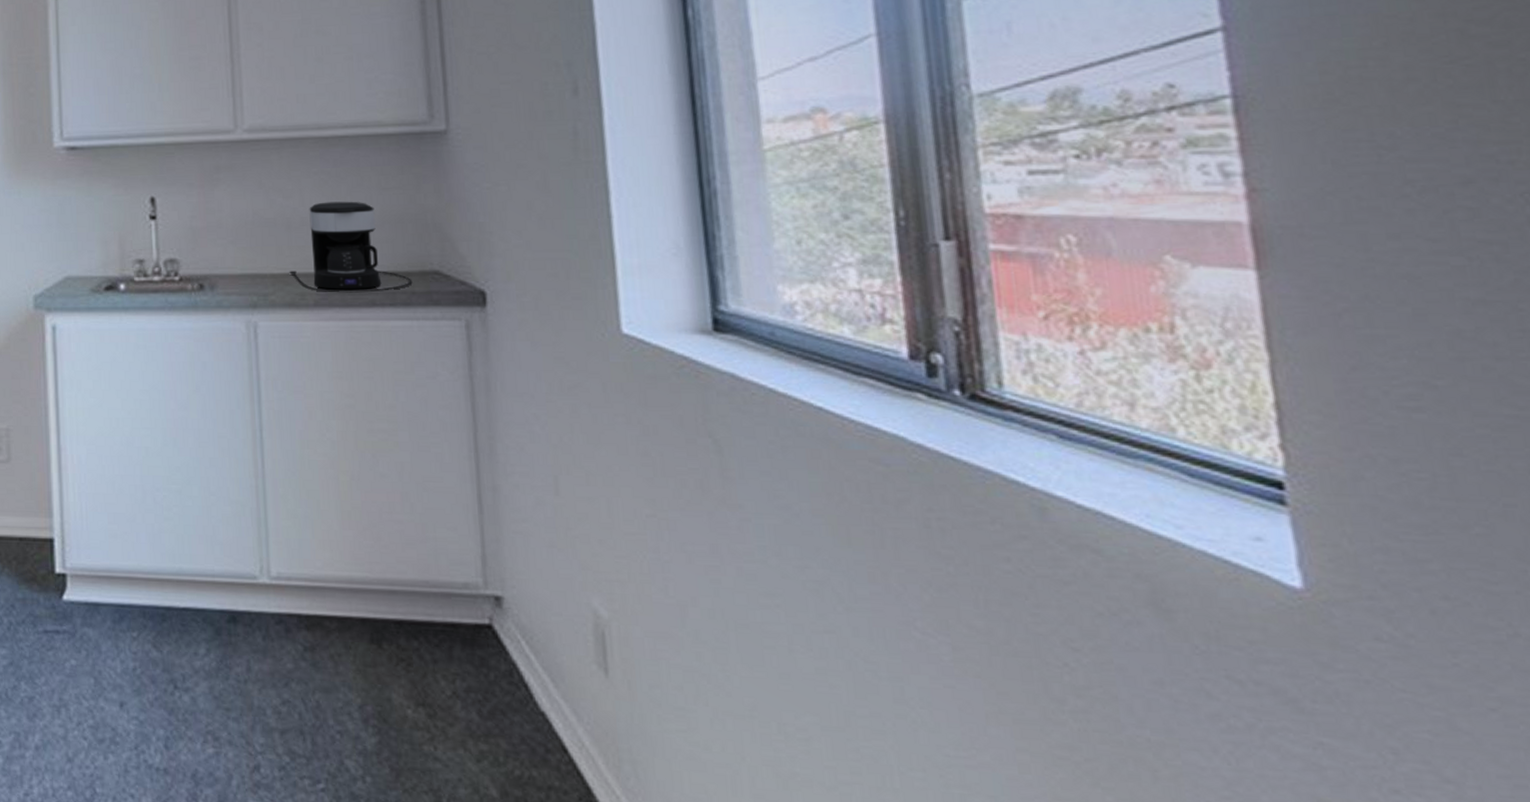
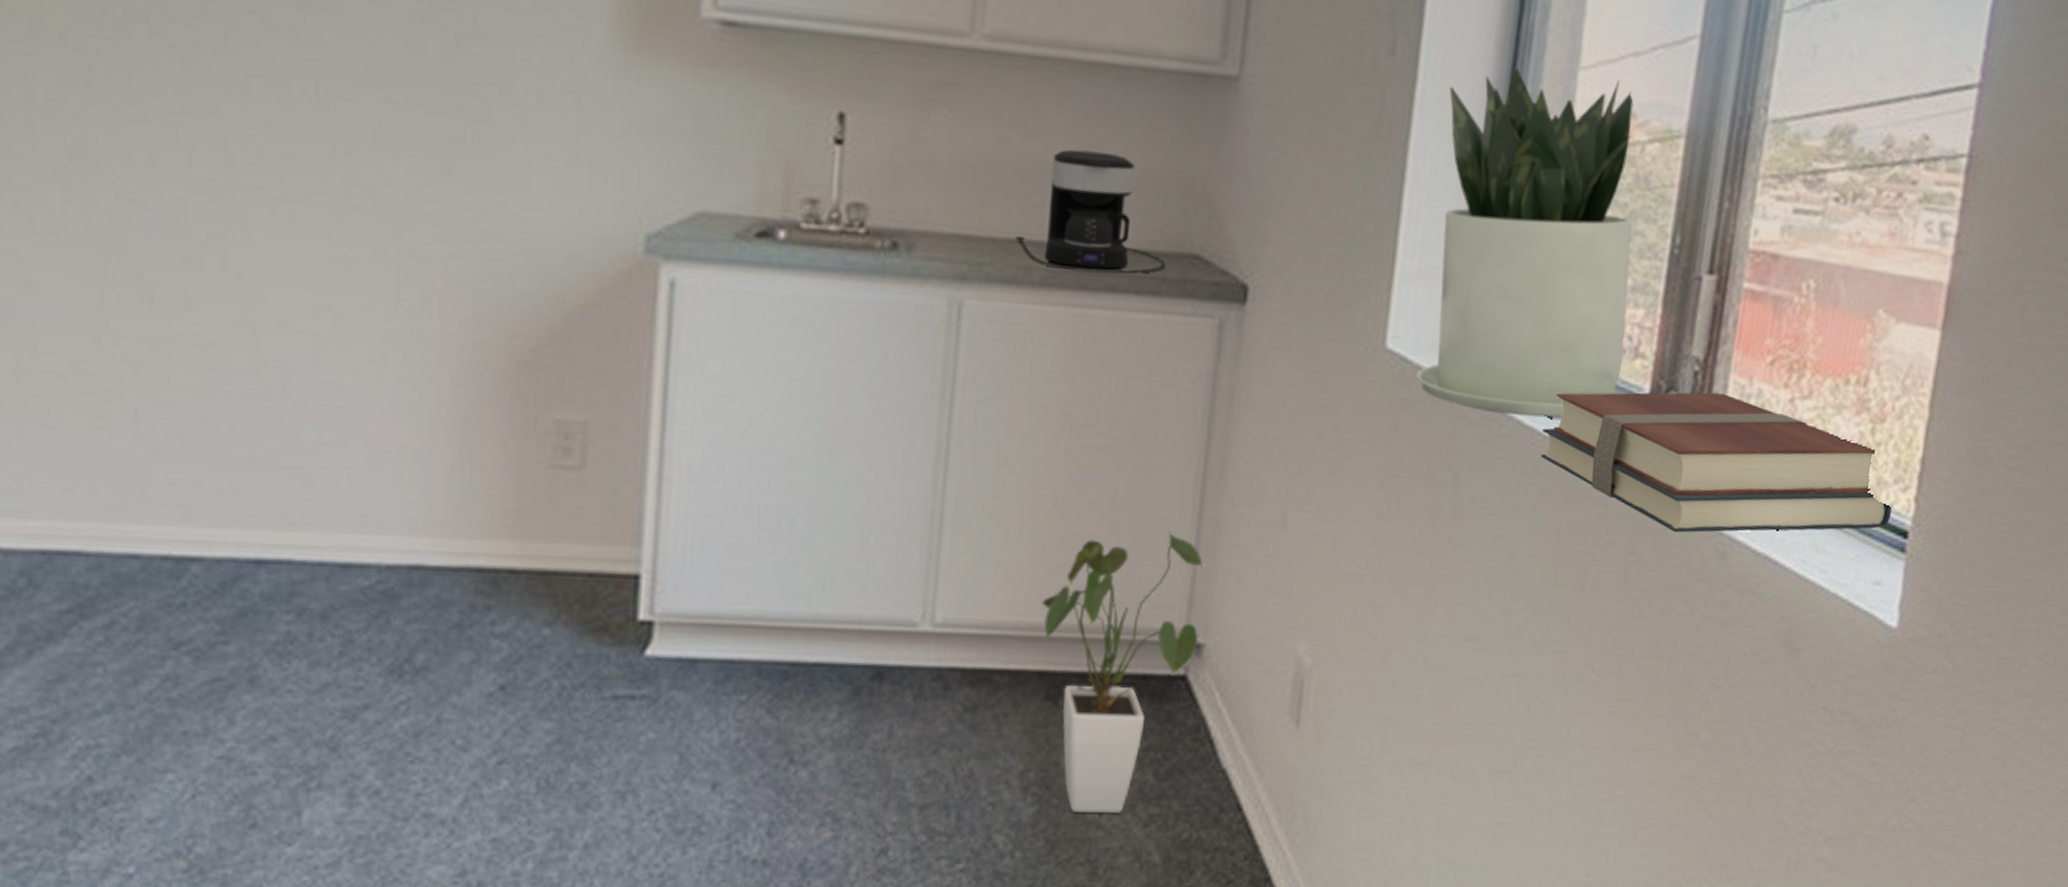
house plant: none [354,498,497,747] -> present [1041,531,1204,813]
planter: none [634,83,901,385] -> present [1415,68,1644,418]
books: none [798,351,1253,490] -> present [1541,392,1892,533]

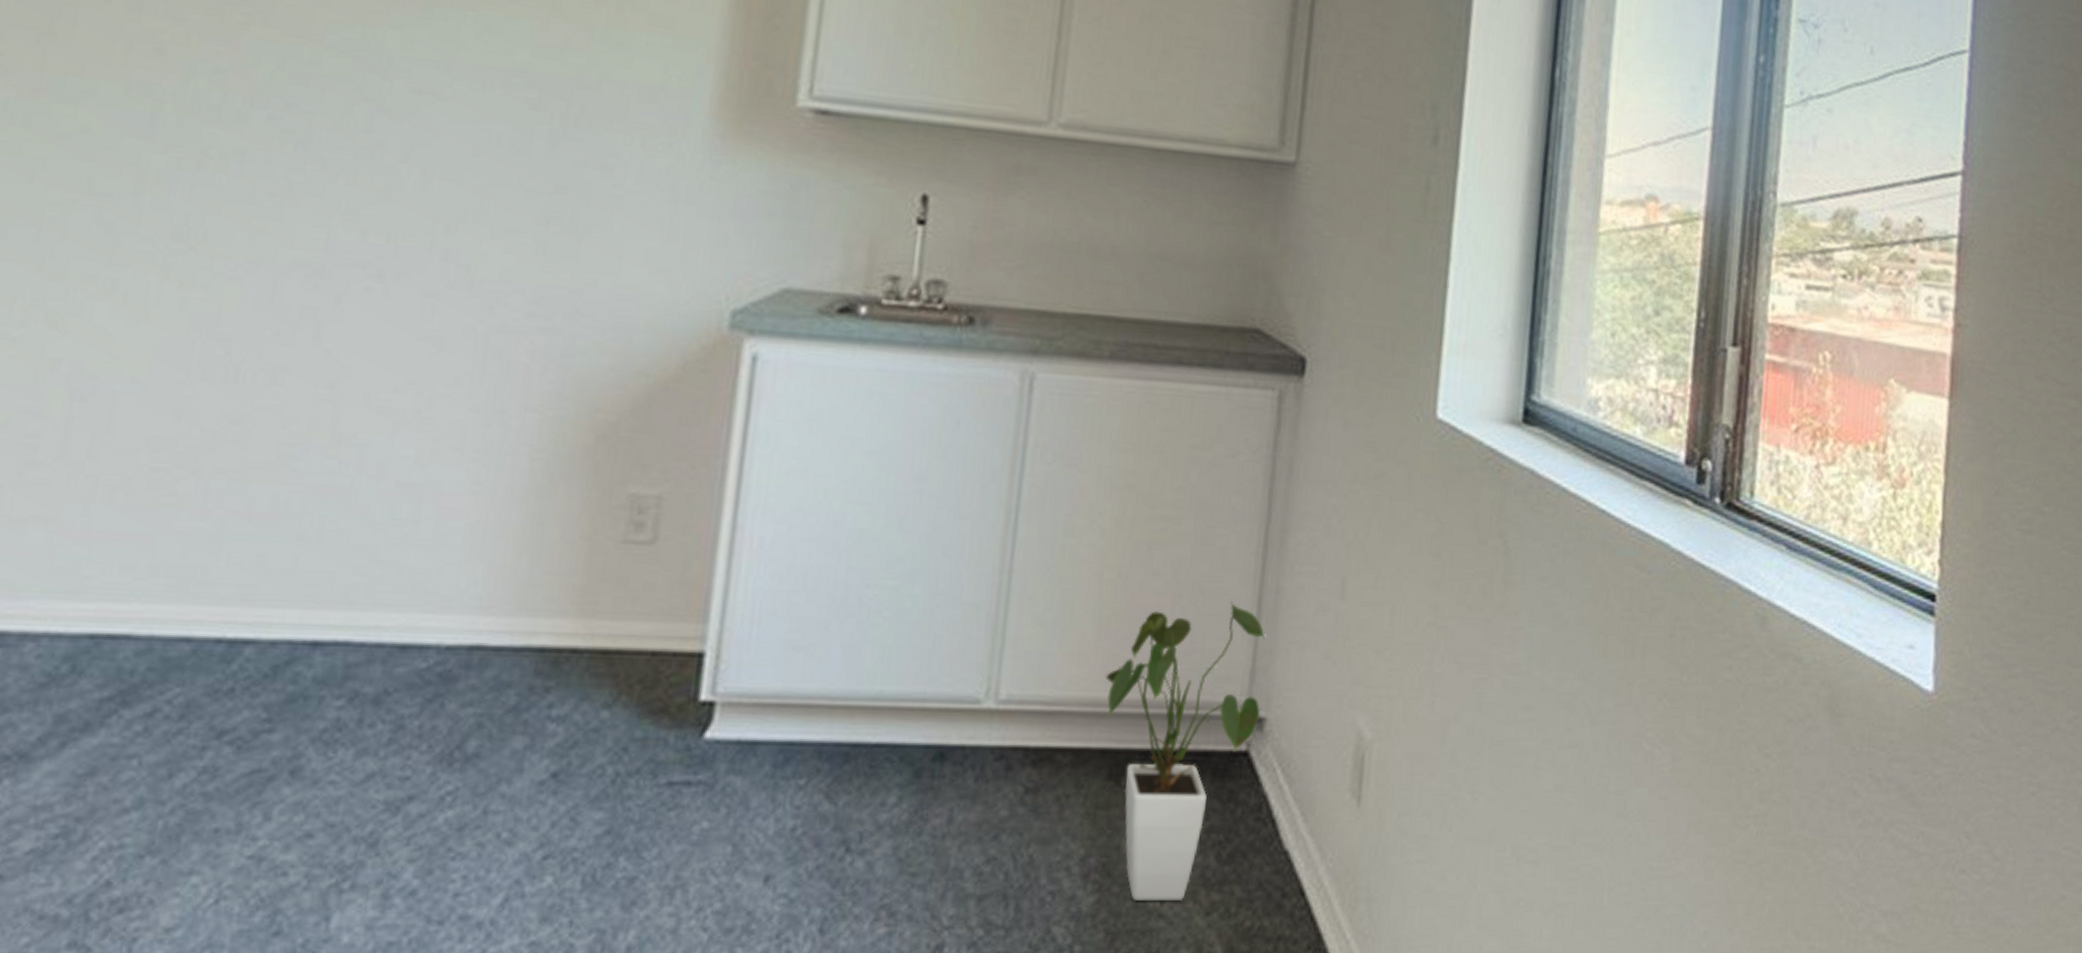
coffee maker: present [1015,149,1166,275] -> none [1085,229,1229,348]
planter: present [1415,68,1644,418] -> none [1465,155,1679,486]
books: present [1541,392,1892,533] -> none [1586,459,1918,598]

